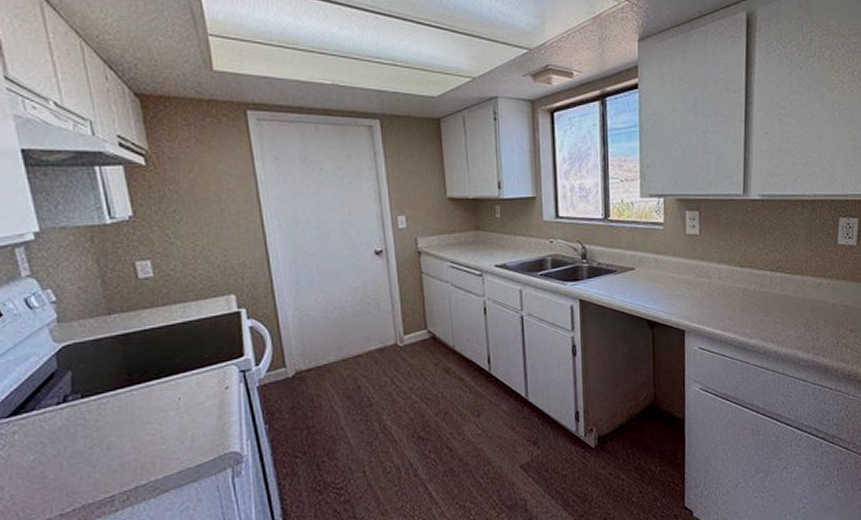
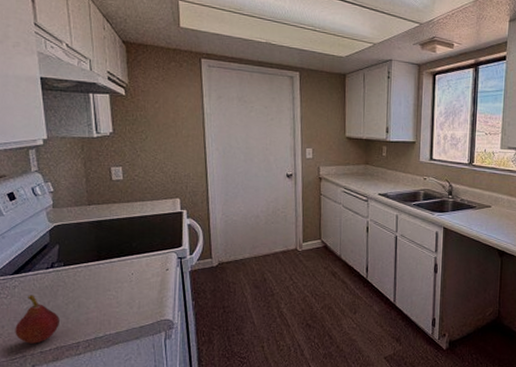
fruit: none [19,441,83,506] -> present [15,295,59,344]

